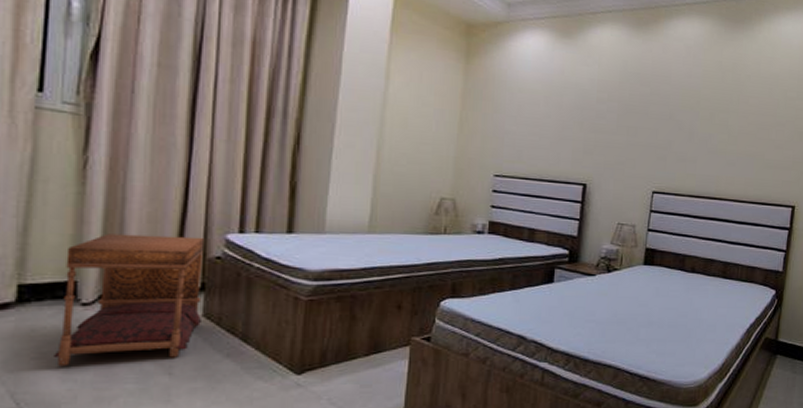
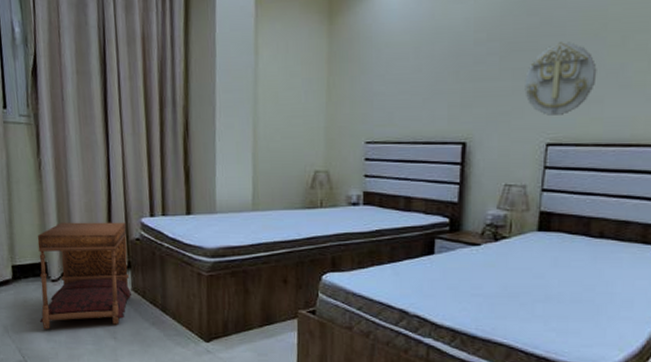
wall decoration: none [636,110,692,169] -> present [524,42,597,116]

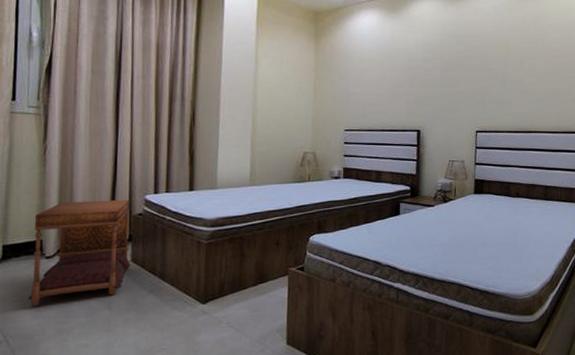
wall decoration: present [524,42,597,116] -> none [459,62,506,111]

